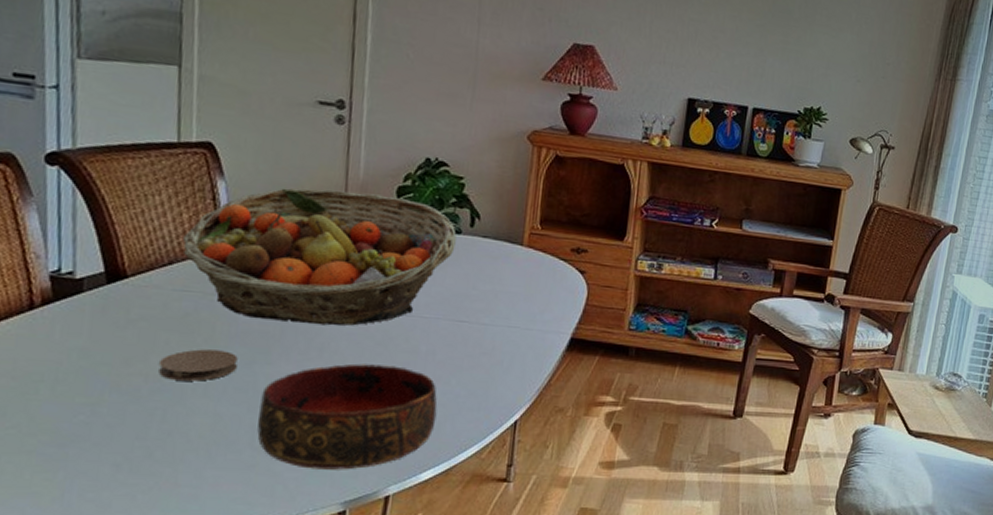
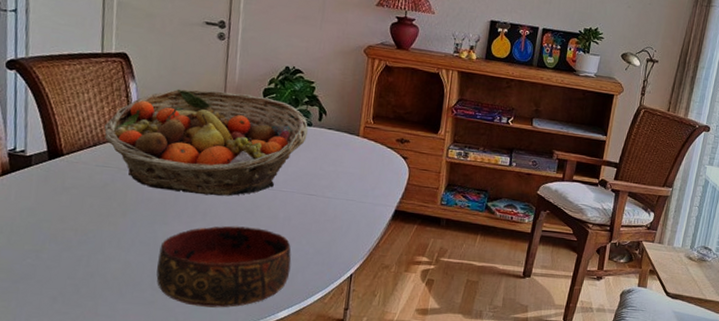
coaster: present [159,349,239,381] -> none [85,211,143,236]

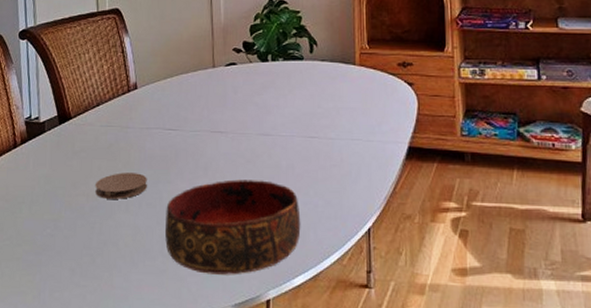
coaster: none [85,211,143,236] -> present [95,173,148,199]
fruit basket: present [103,89,308,196] -> none [105,34,300,148]

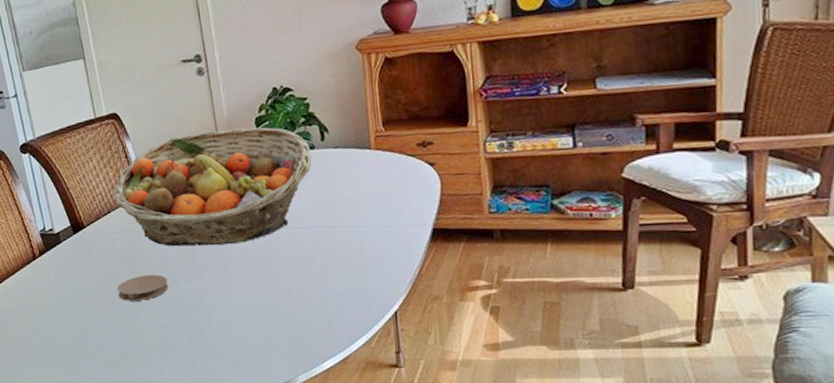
fruit basket: none [105,34,300,148] -> present [113,127,312,247]
bowl: present [165,179,301,275] -> none [189,272,326,364]

